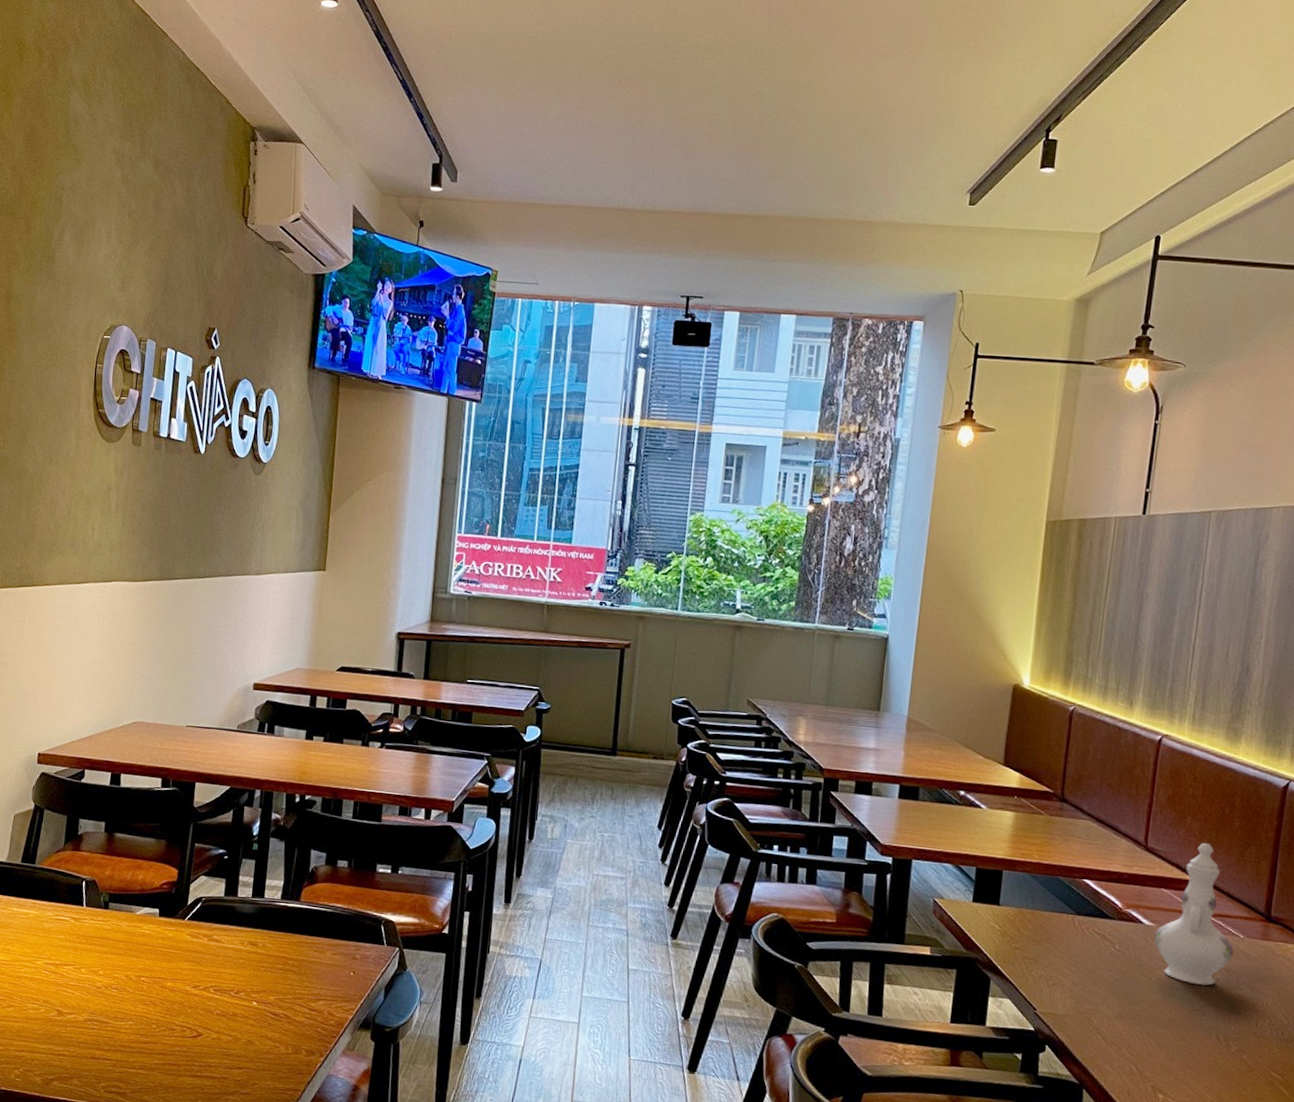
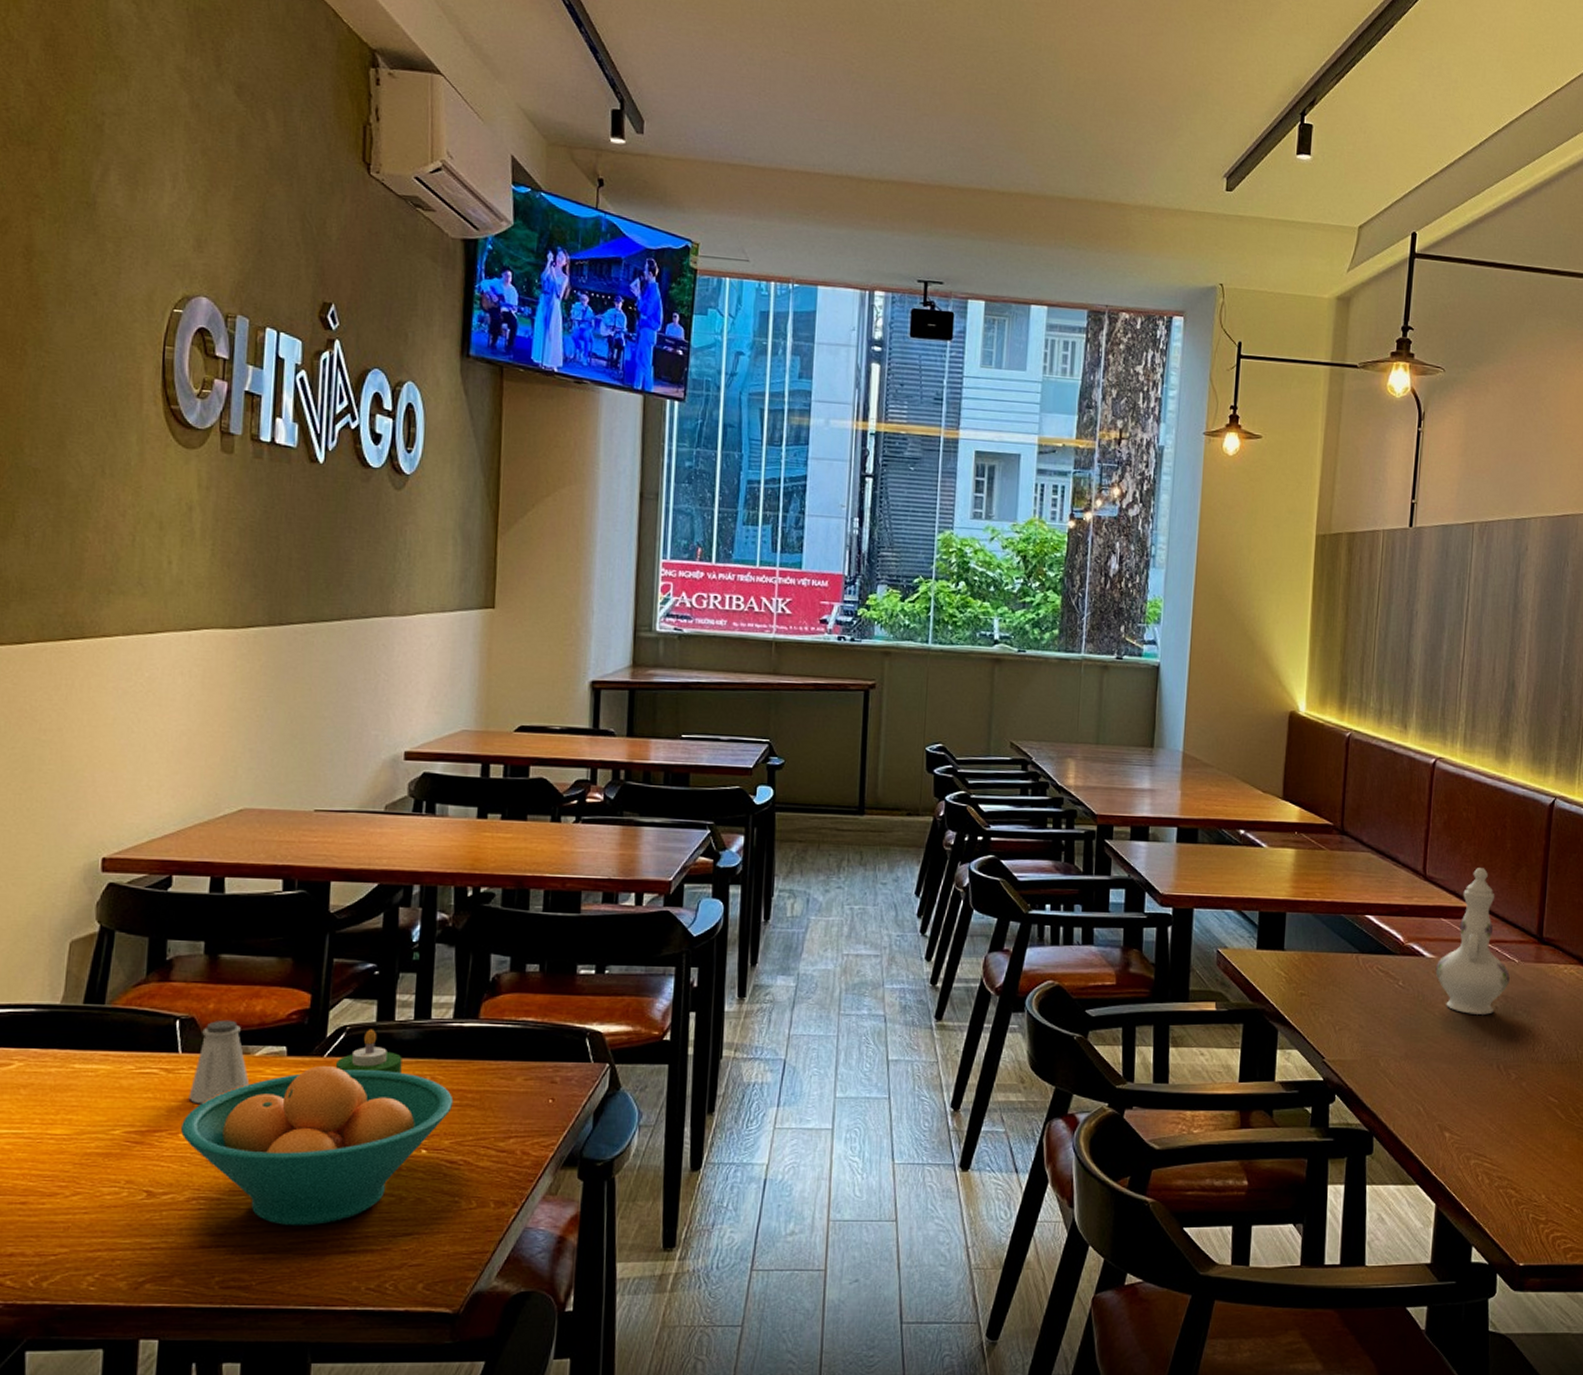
fruit bowl: none [83,927,279,1052] -> present [181,1066,454,1226]
saltshaker: none [89,884,132,948] -> present [188,1019,250,1104]
candle: none [193,901,242,939] -> present [335,1029,402,1074]

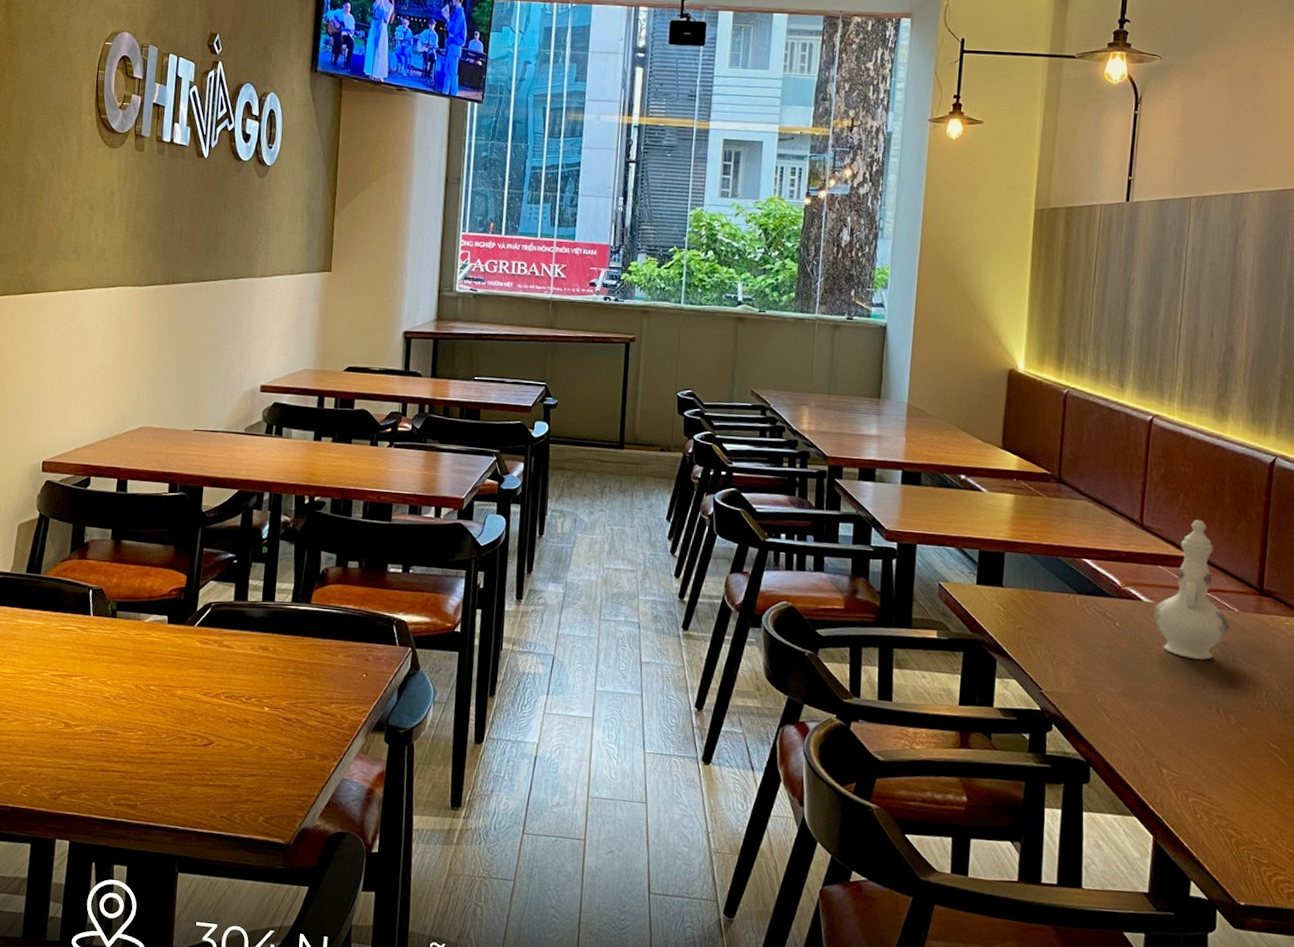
fruit bowl: present [181,1066,454,1226] -> none [90,633,290,762]
saltshaker: present [188,1019,250,1104] -> none [96,592,141,658]
candle: present [335,1029,402,1074] -> none [202,606,253,644]

